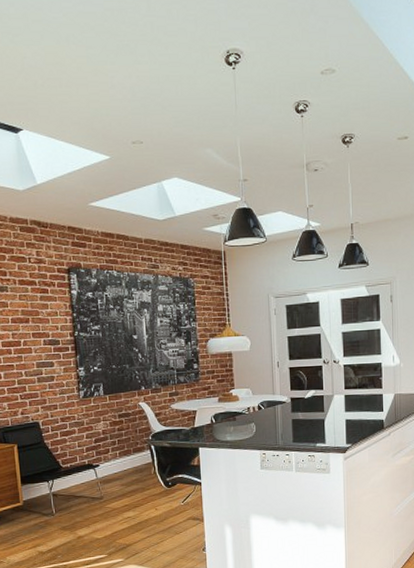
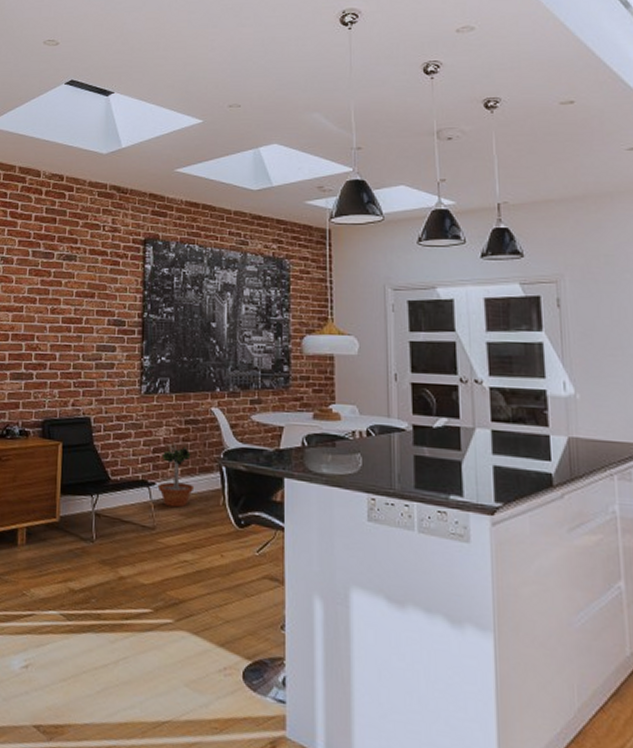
potted tree: none [101,433,131,481] -> present [157,443,195,508]

